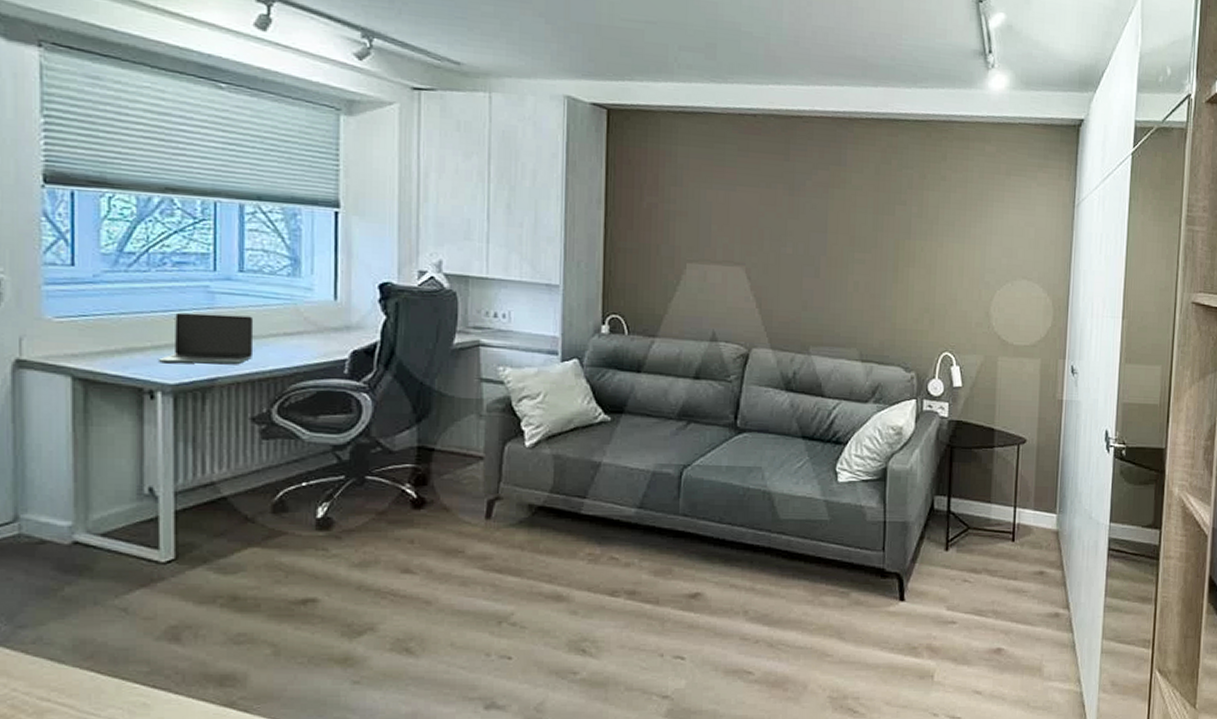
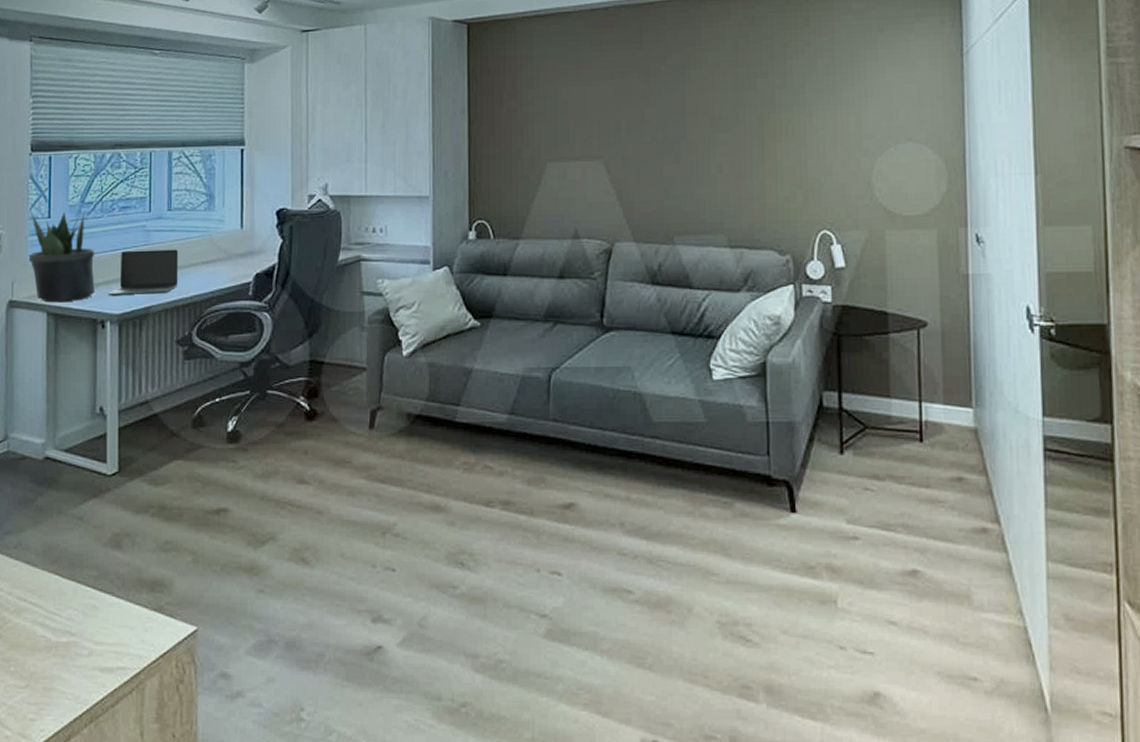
planter: none [43,255,140,367] -> present [28,211,95,303]

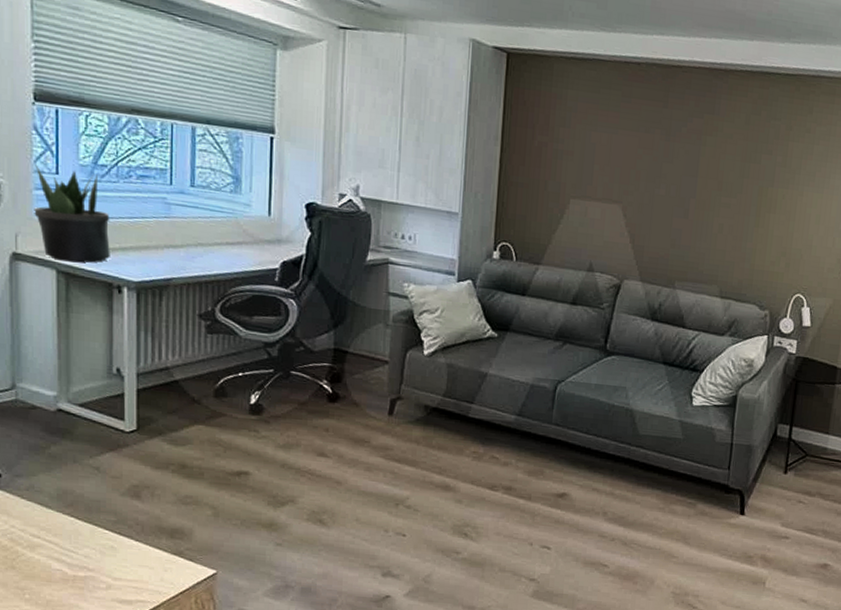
laptop: present [107,249,179,296] -> none [124,219,202,267]

